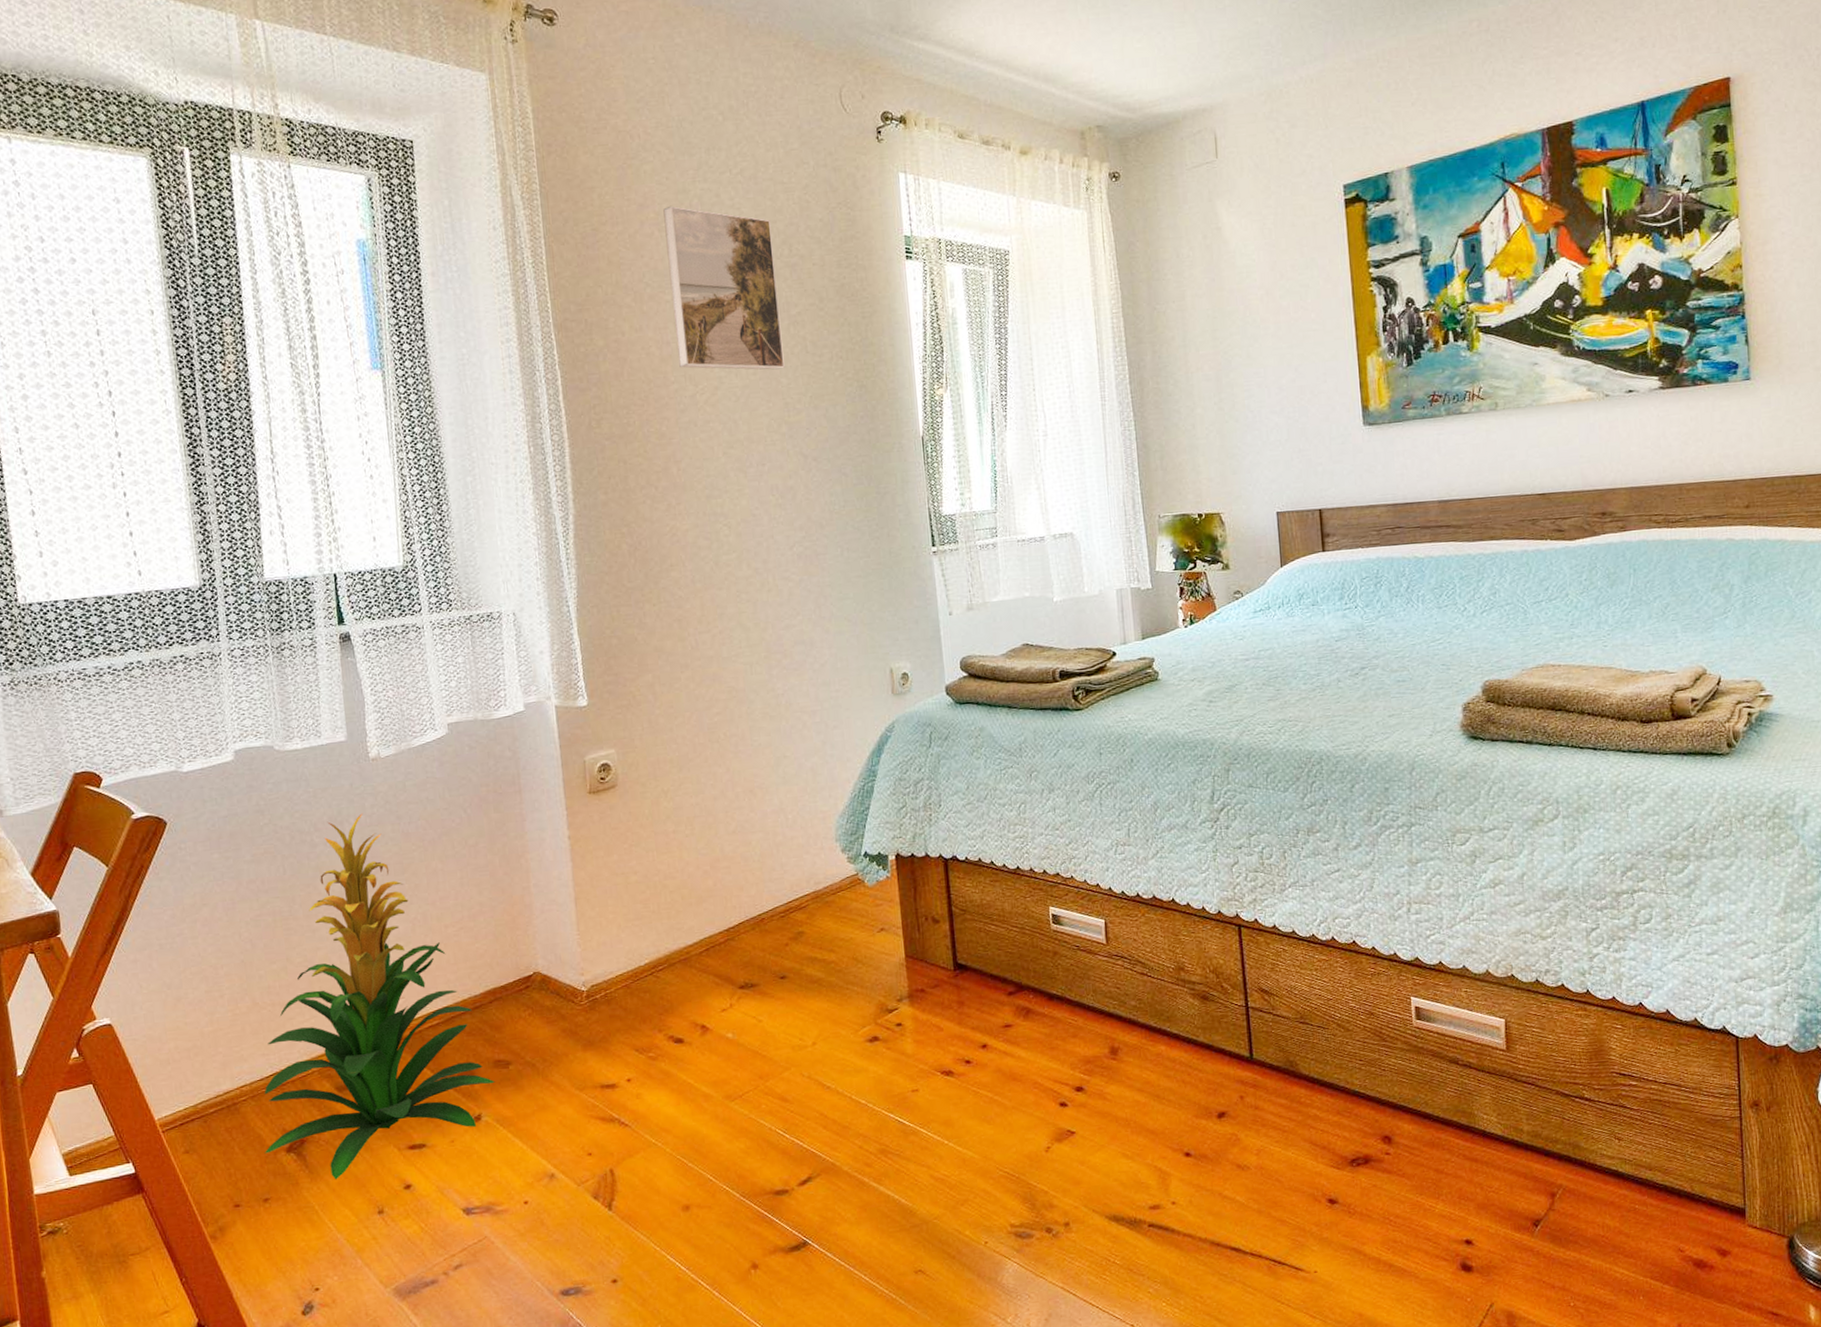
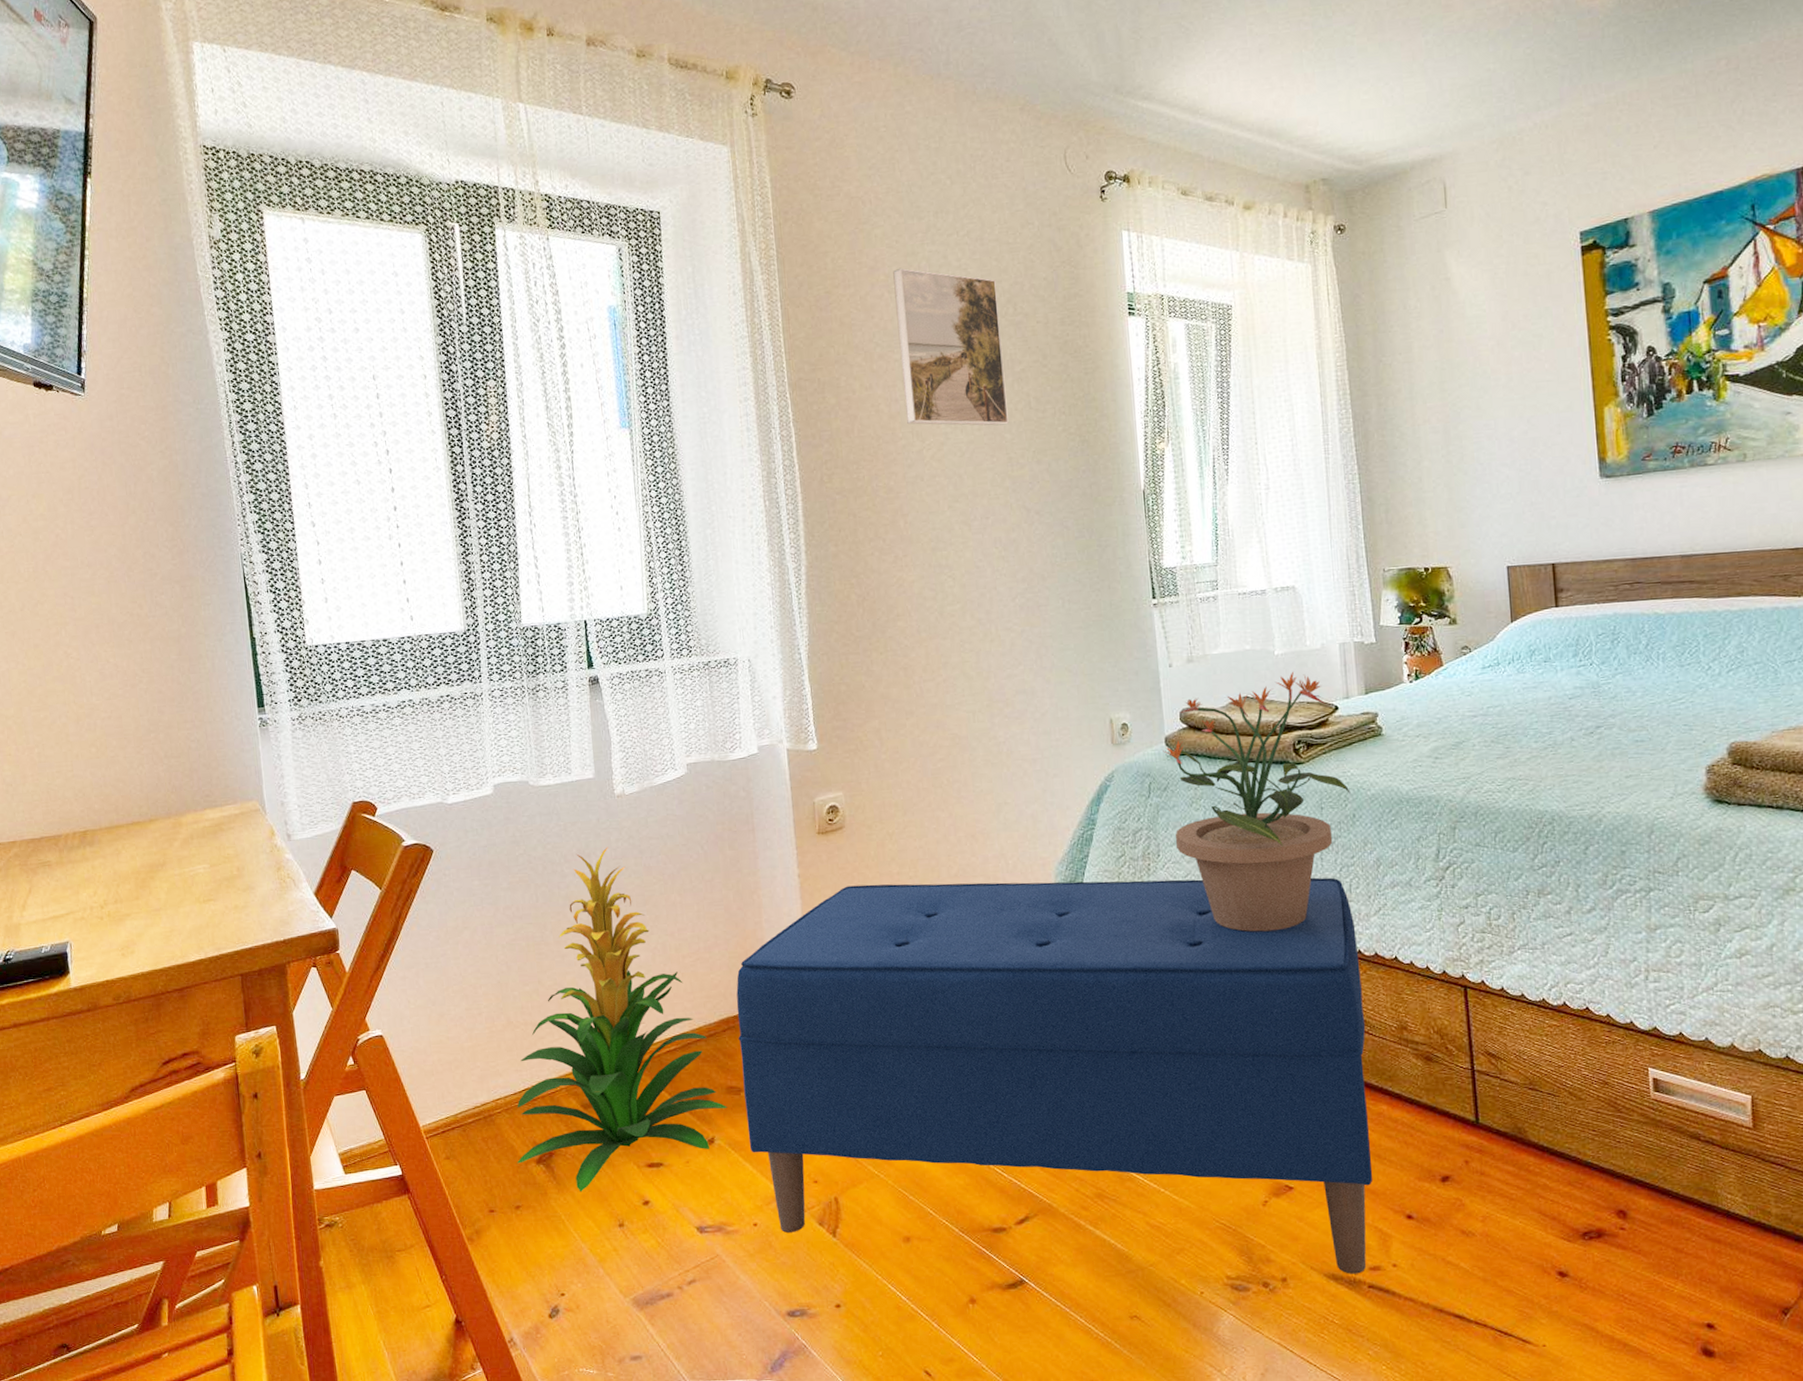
bench: none [503,822,1152,1215] -> present [736,877,1372,1274]
potted plant: none [943,618,1129,880] -> present [1163,671,1351,932]

